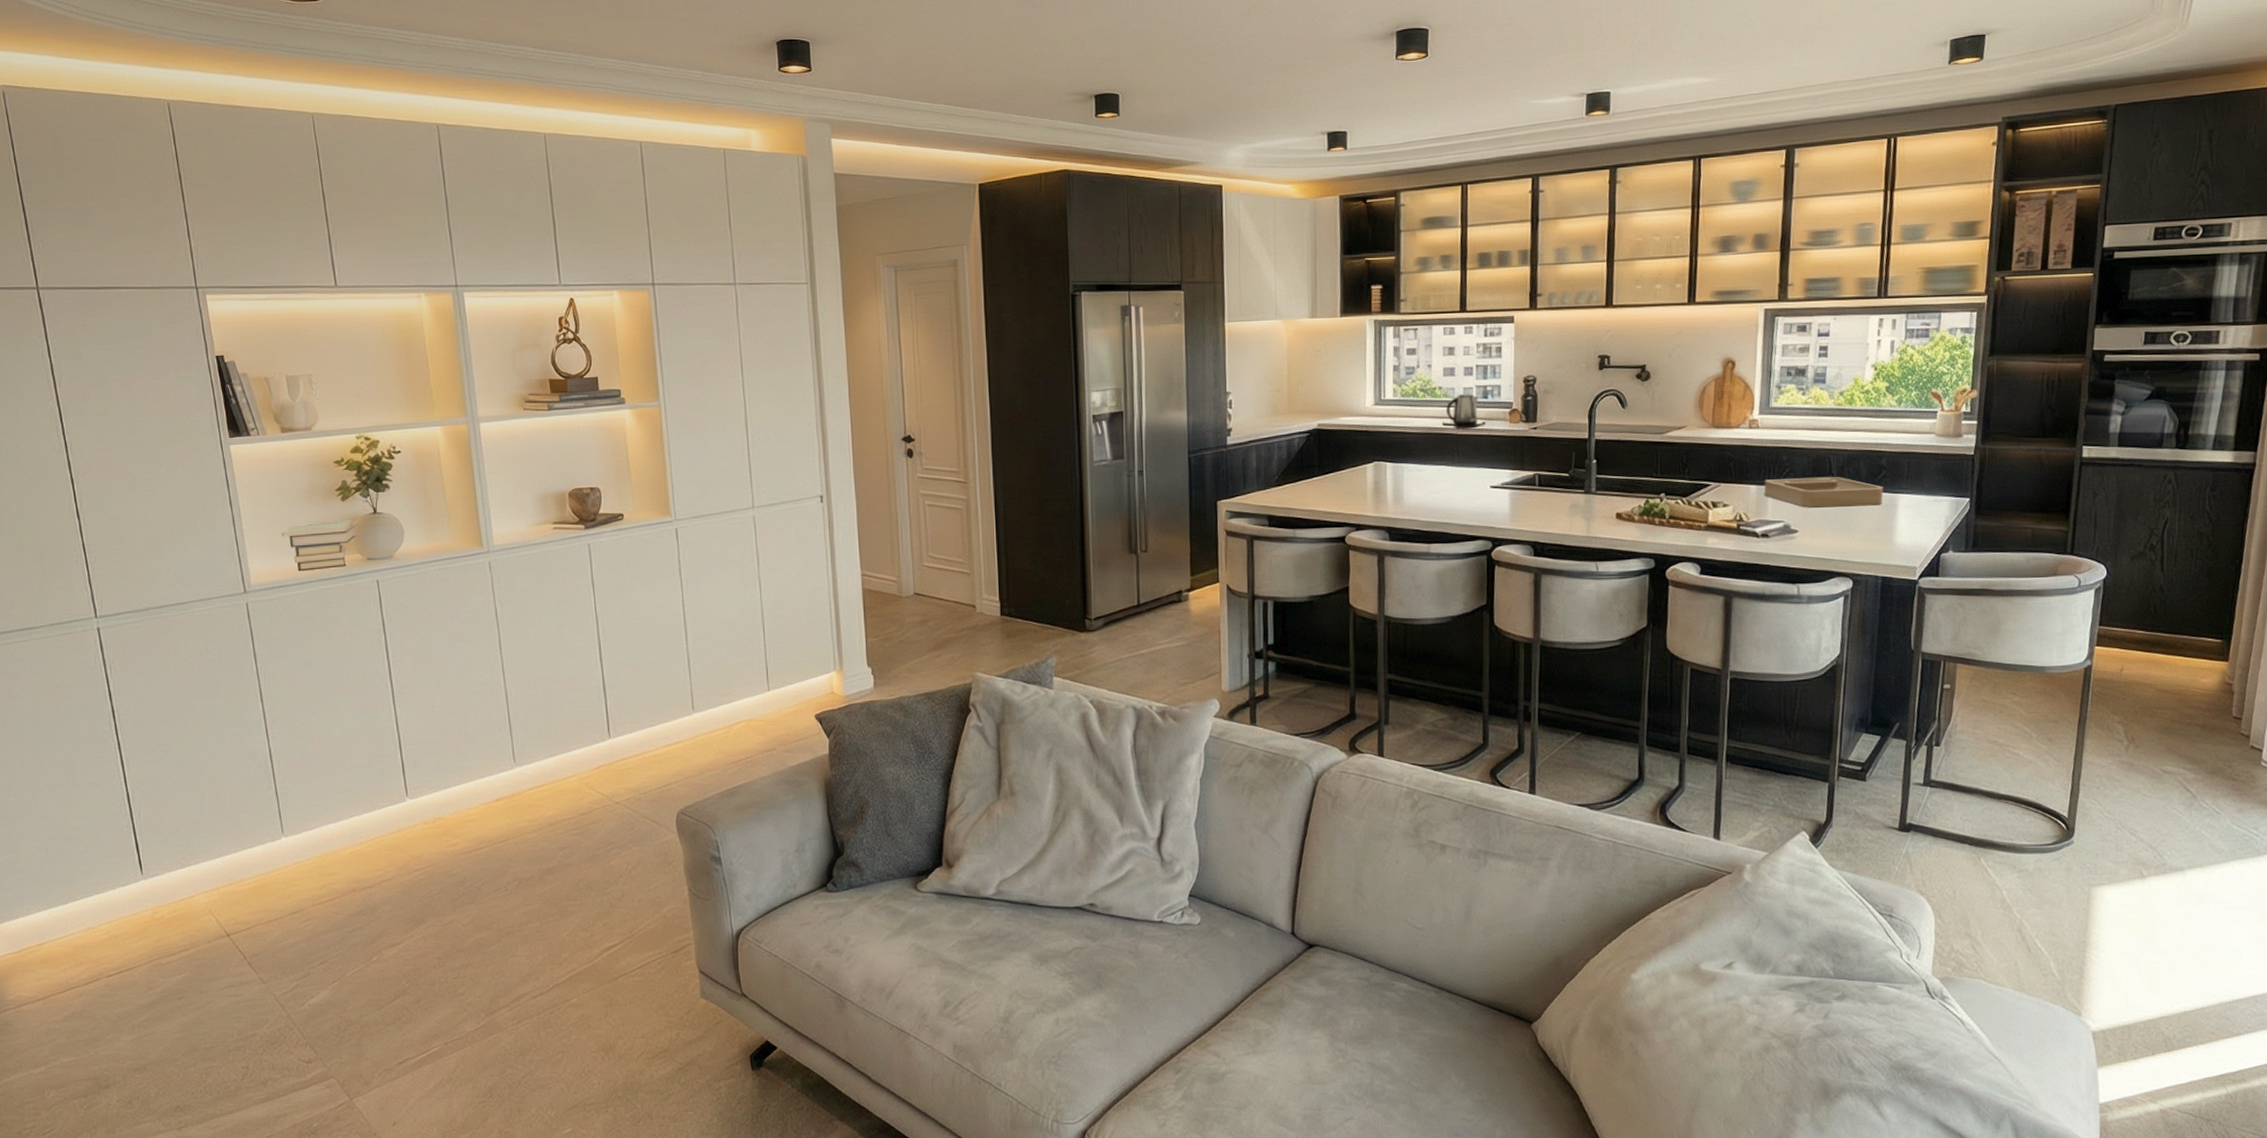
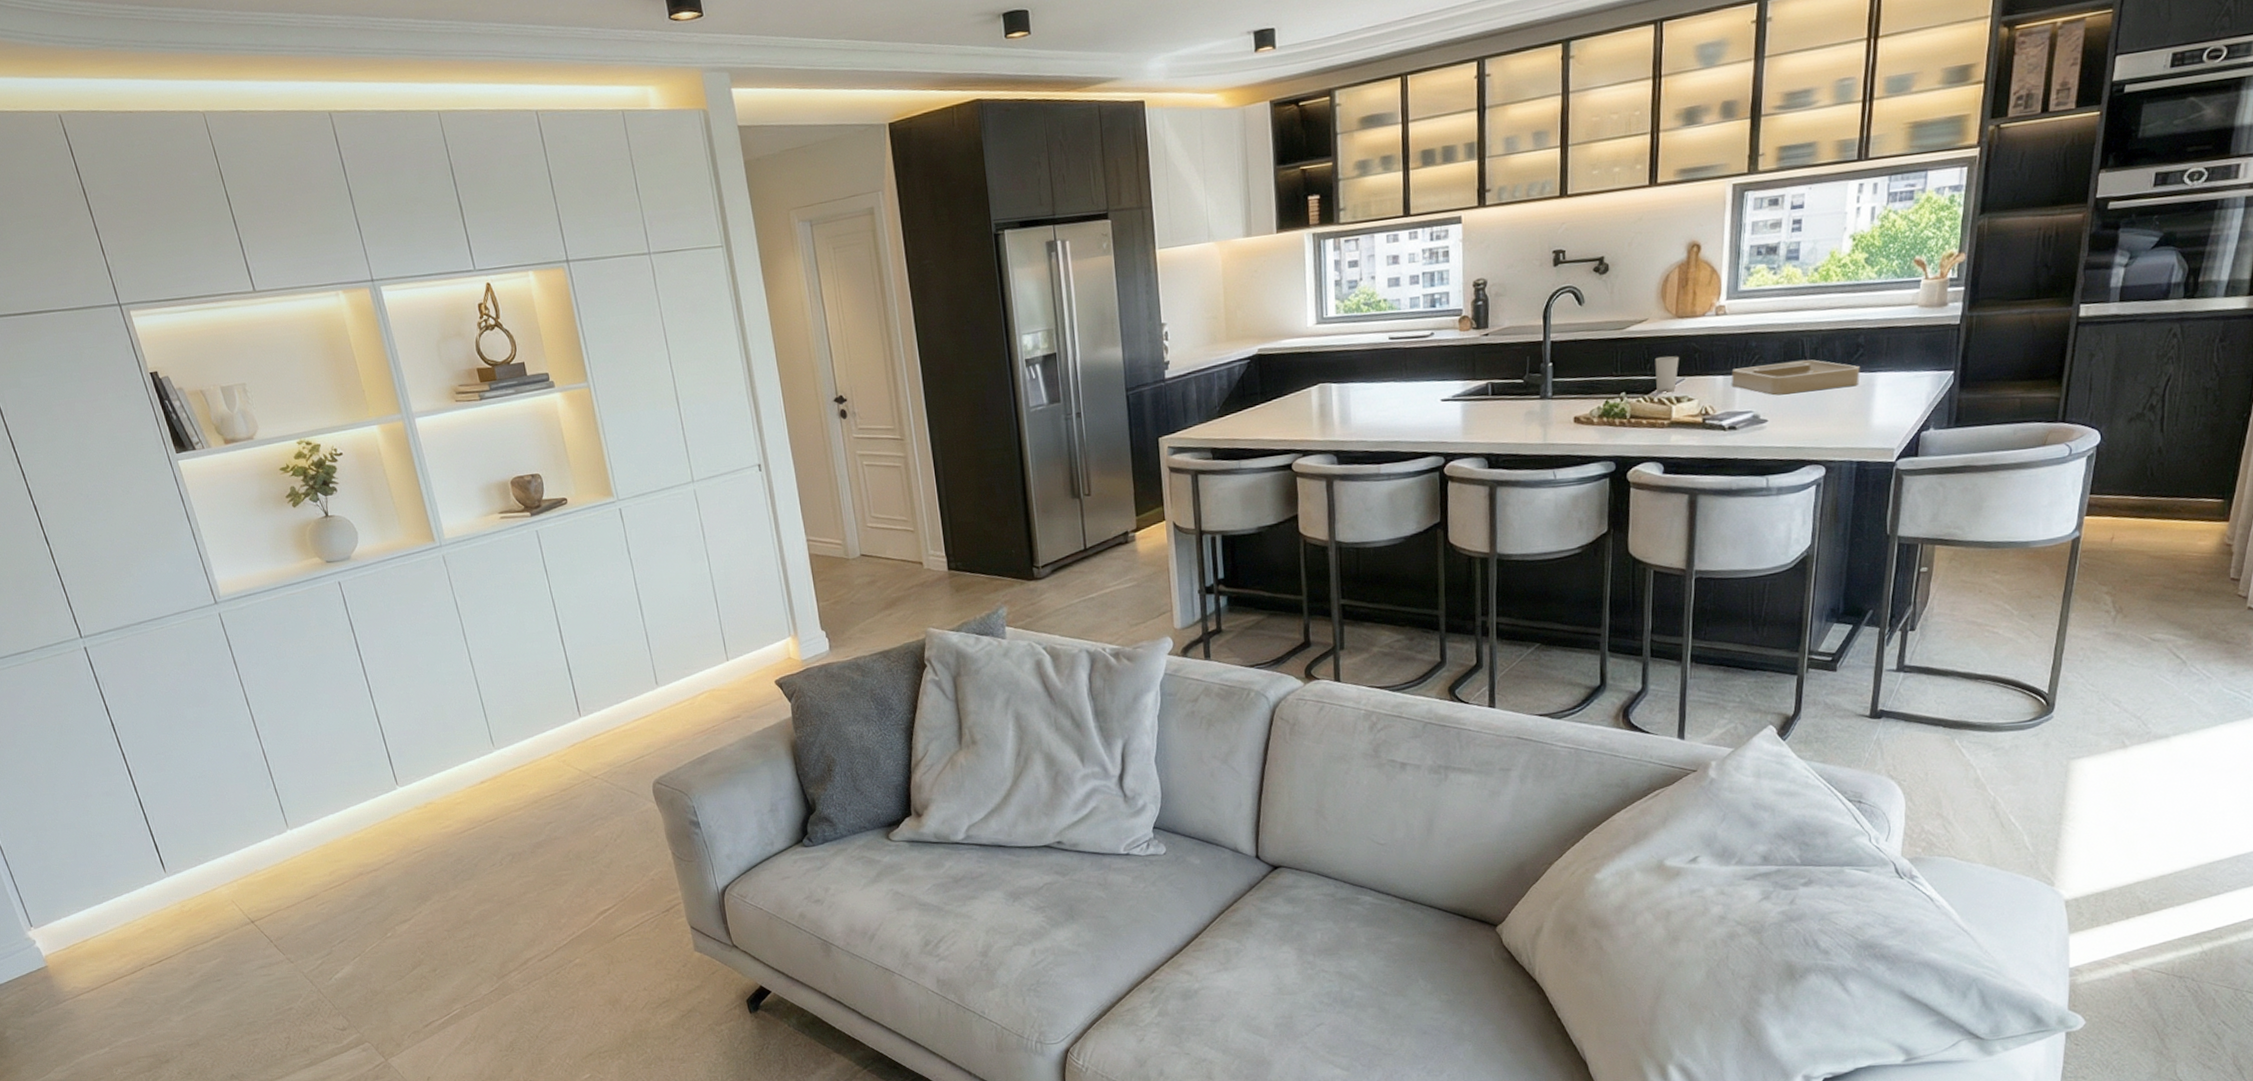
books: present [281,519,358,571] -> none [240,524,314,579]
kettle: present [1446,393,1478,429] -> none [1392,303,1426,342]
cup: none [1692,462,1715,498] -> present [1654,356,1679,395]

